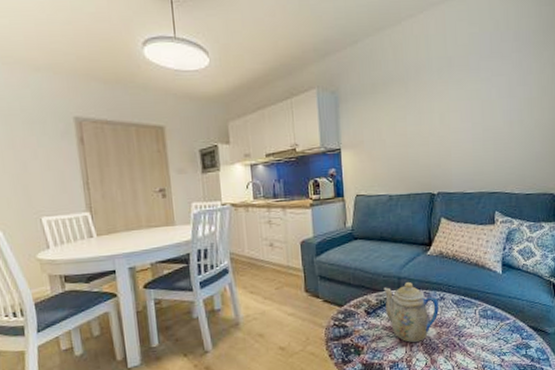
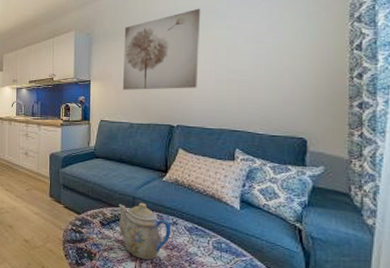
wall art: none [374,59,455,158] -> present [122,8,201,90]

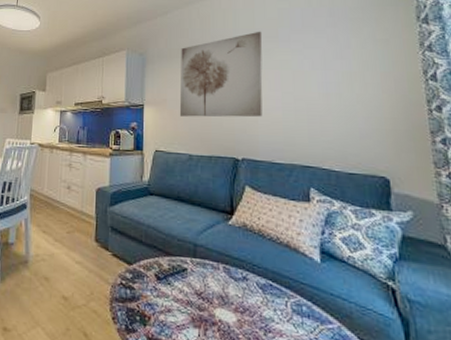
teapot: present [118,202,171,260] -> none [177,250,240,326]

